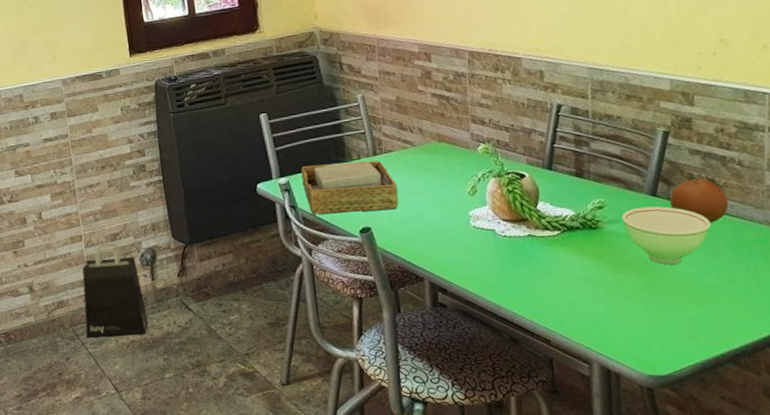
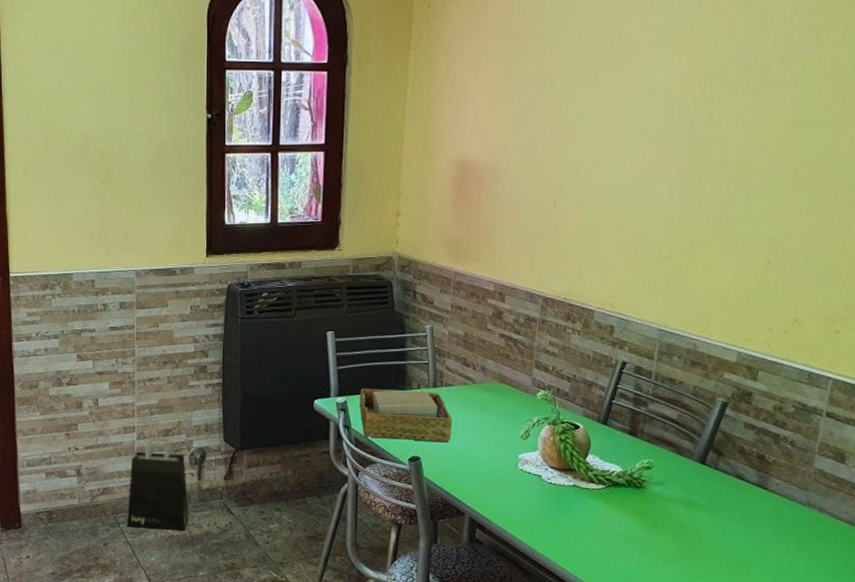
bowl: present [622,206,711,265] -> none [668,472,754,533]
fruit: present [670,178,728,223] -> none [717,452,774,498]

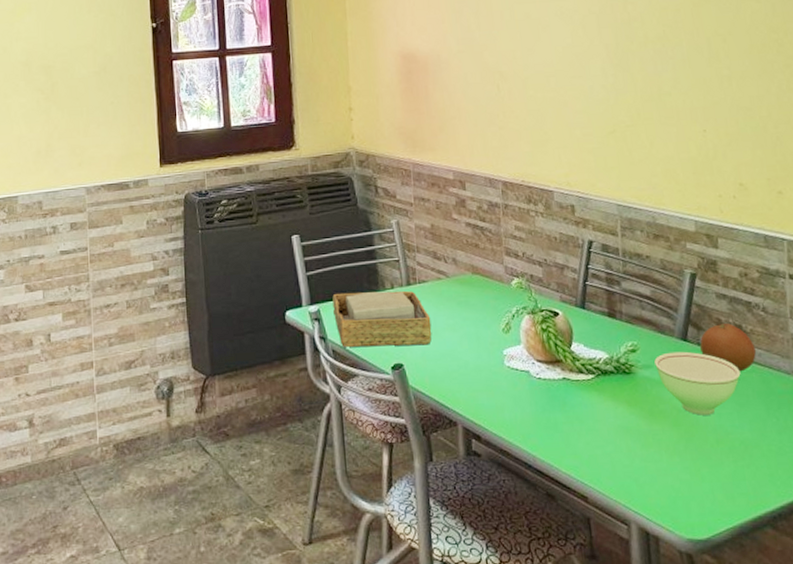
shopping bag: present [127,437,189,530] -> none [89,371,160,483]
bowl: none [668,472,754,533] -> present [654,351,741,415]
fruit: none [717,452,774,498] -> present [700,323,756,372]

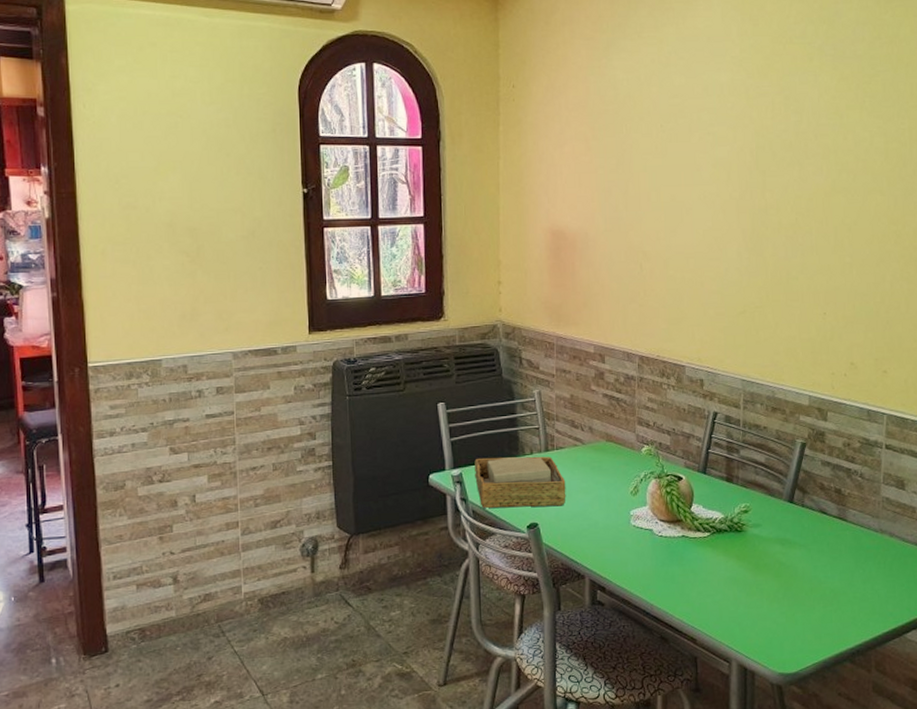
bowl: present [654,351,741,415] -> none [763,512,837,568]
fruit: present [700,323,756,372] -> none [804,488,851,530]

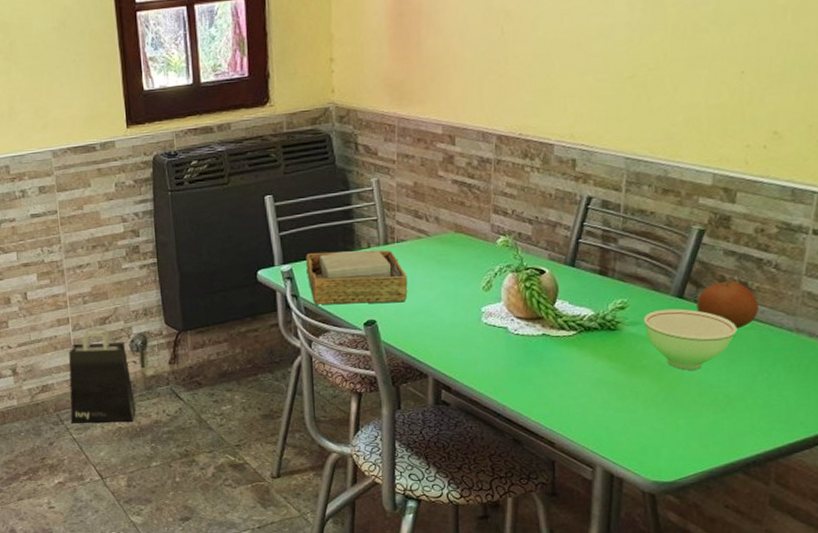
shopping bag: none [233,530,303,635] -> present [68,326,136,423]
bowl: none [763,512,837,568] -> present [644,308,738,370]
fruit: none [804,488,851,530] -> present [697,281,758,329]

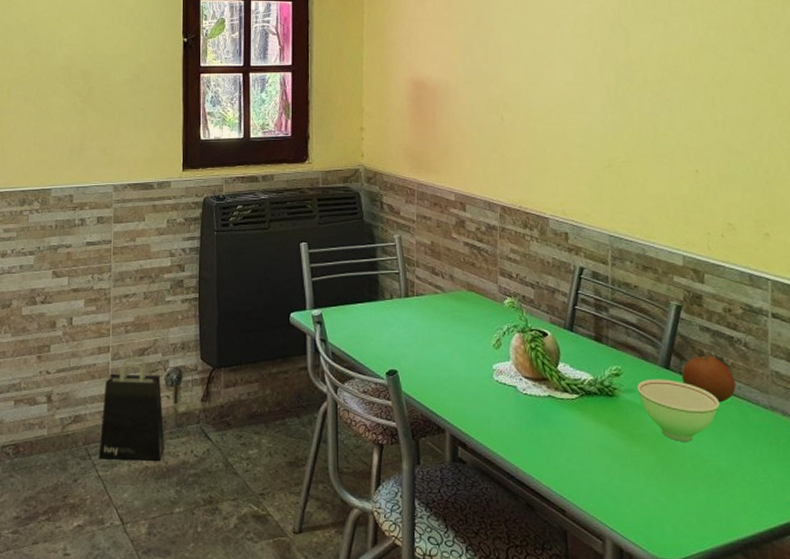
napkin holder: present [306,249,408,305] -> none [335,299,426,354]

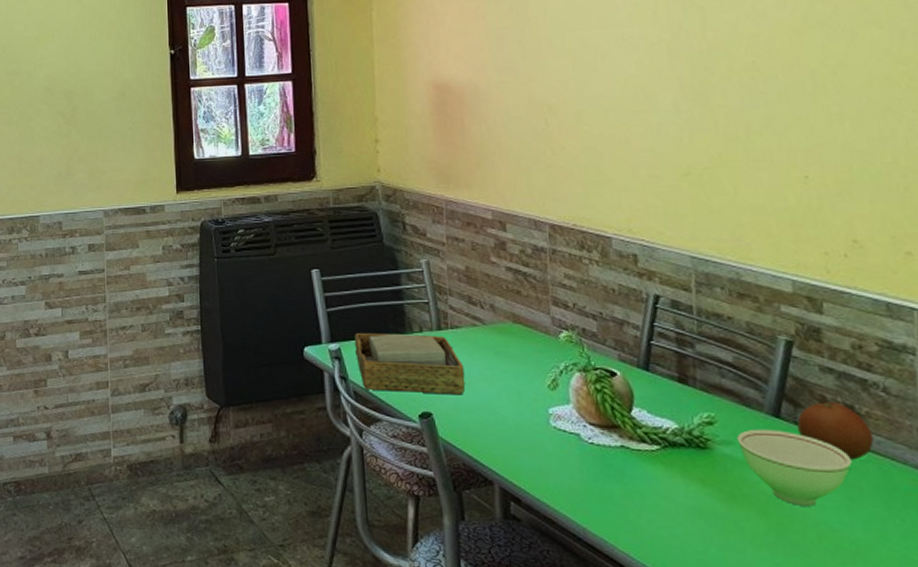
shopping bag: present [99,357,165,461] -> none [103,393,172,505]
napkin holder: none [335,299,426,354] -> present [354,332,466,395]

